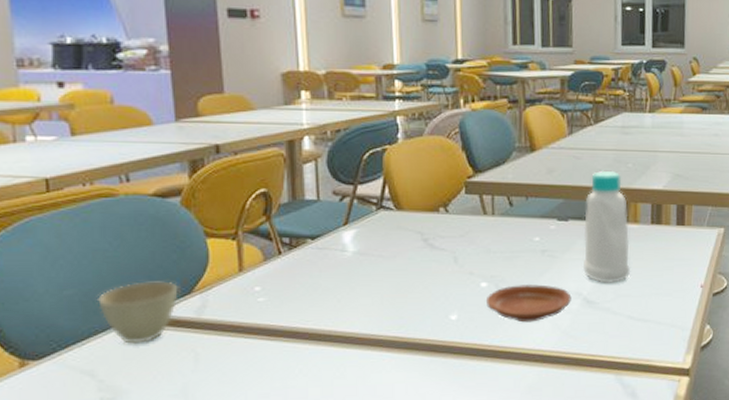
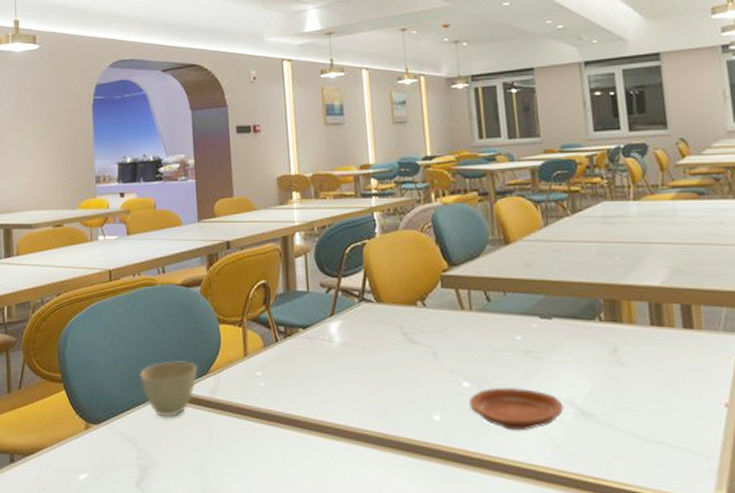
bottle: present [582,170,631,283] -> none [569,264,632,393]

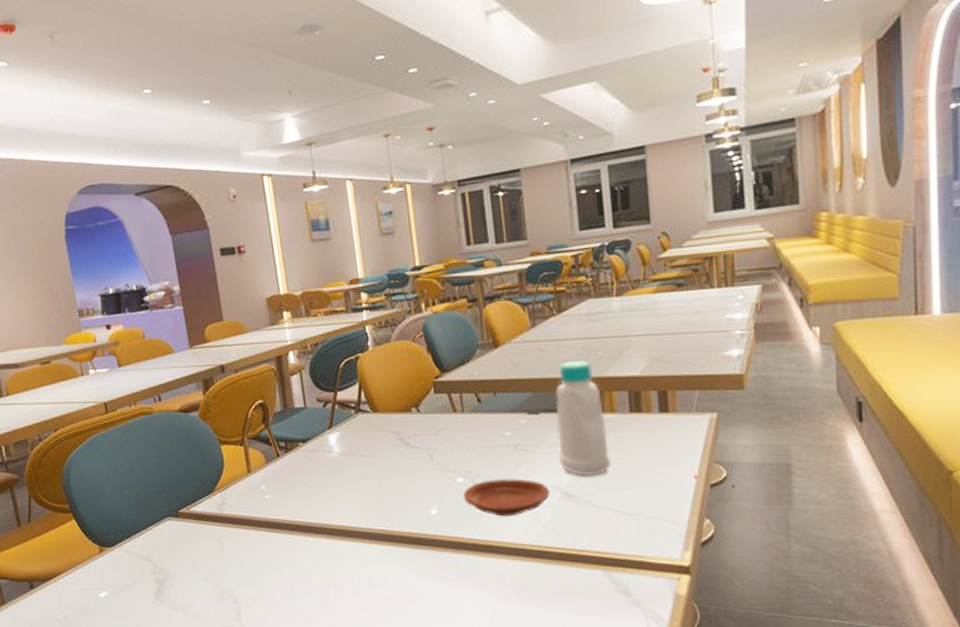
cup: present [140,361,198,418] -> none [147,482,204,535]
bottle: none [569,264,632,393] -> present [555,359,612,476]

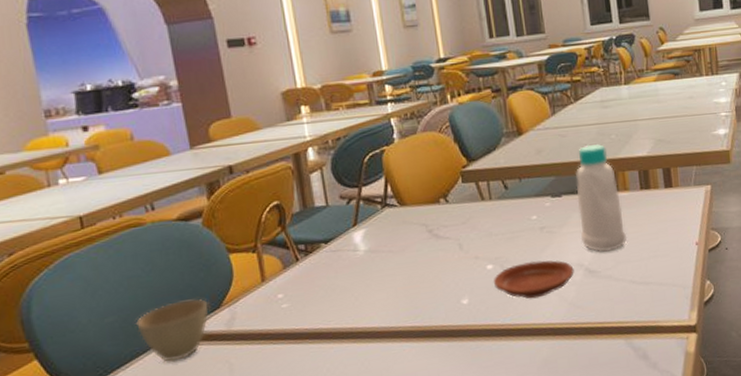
cup: none [147,482,204,535] -> present [136,298,209,363]

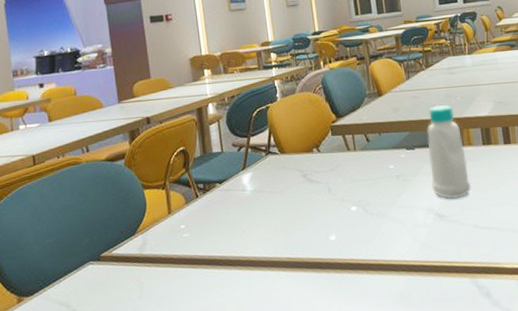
cup: present [136,298,209,363] -> none [70,226,126,279]
plate: present [493,260,574,299] -> none [356,204,426,238]

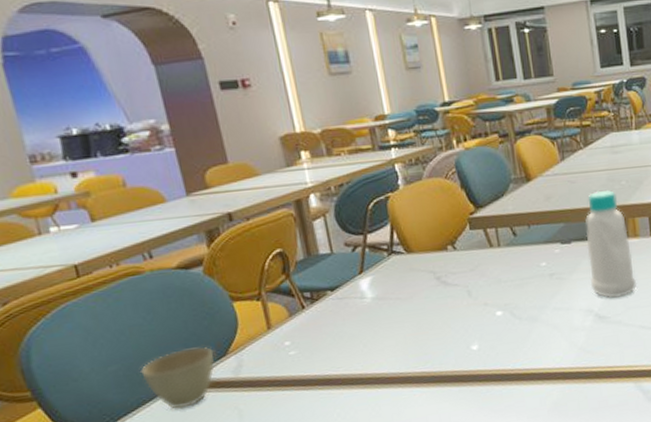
cup: none [70,226,126,279] -> present [141,346,215,410]

